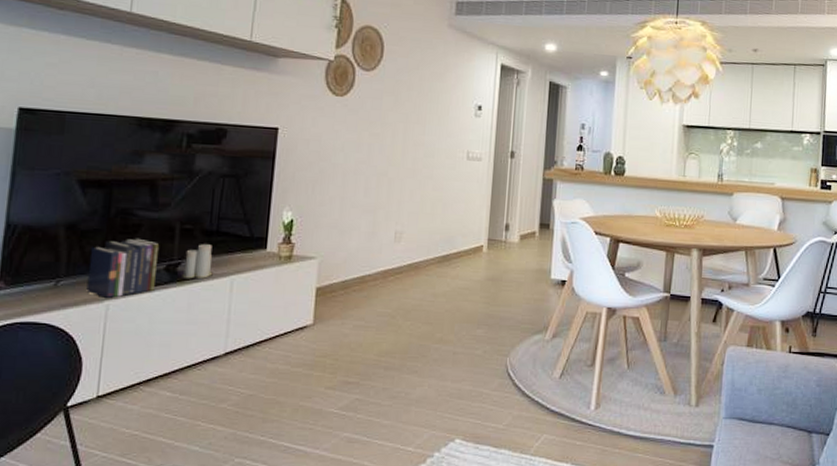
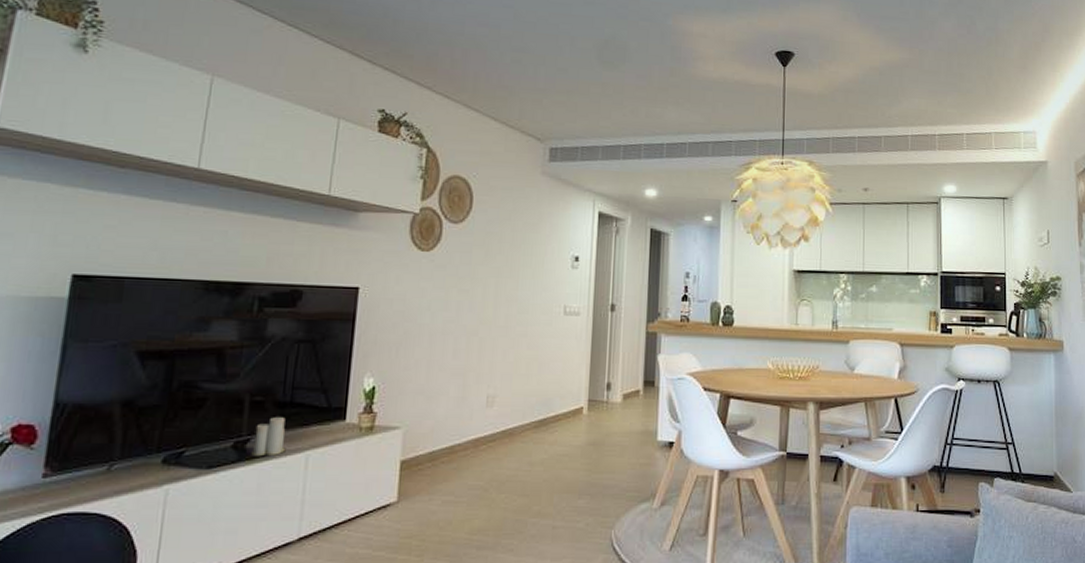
books: present [86,238,160,298] -> none [143,413,227,481]

